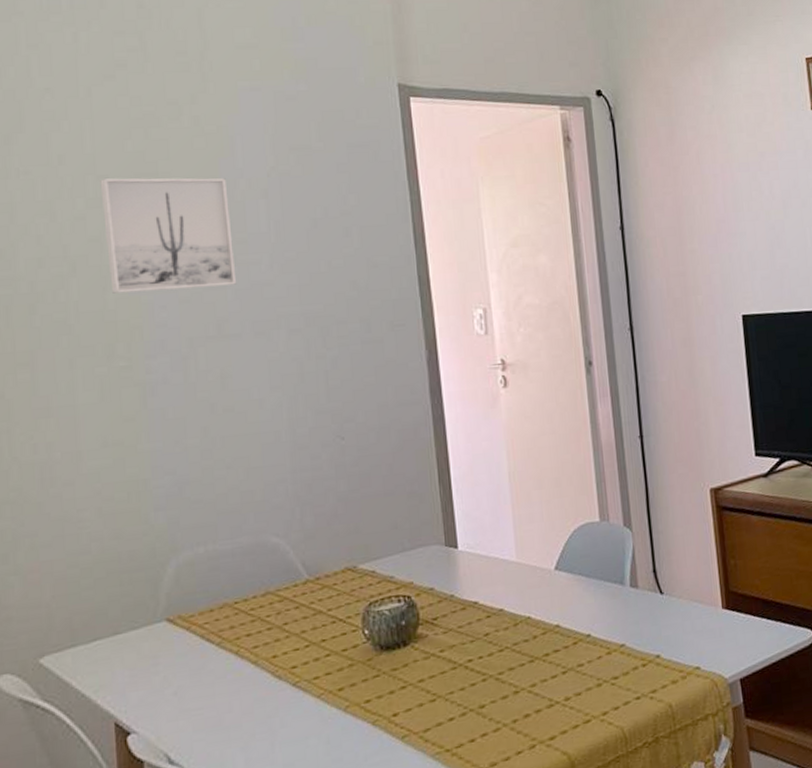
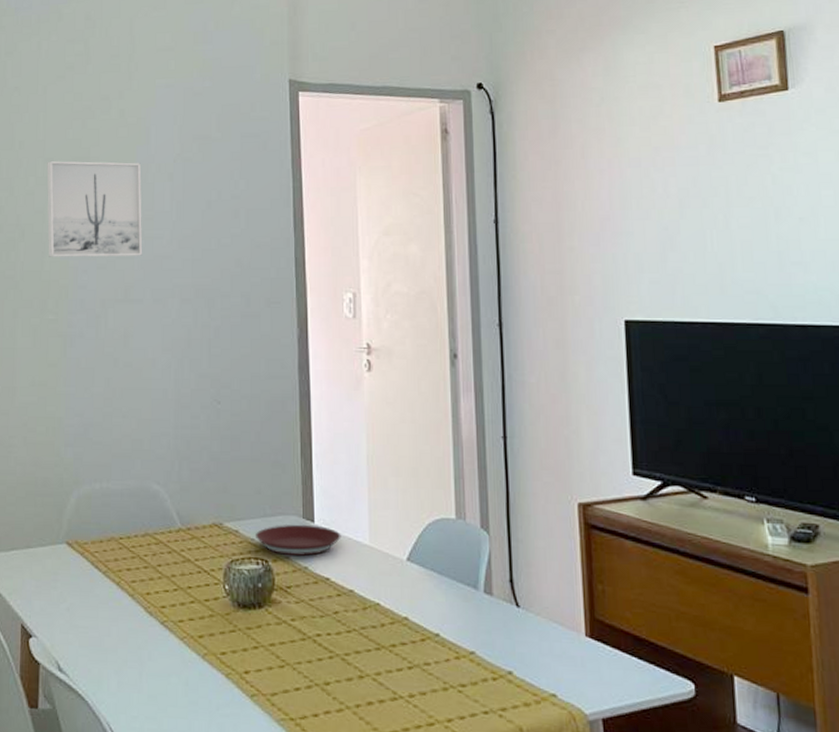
plate: none [395,551,487,588] -> present [256,524,341,556]

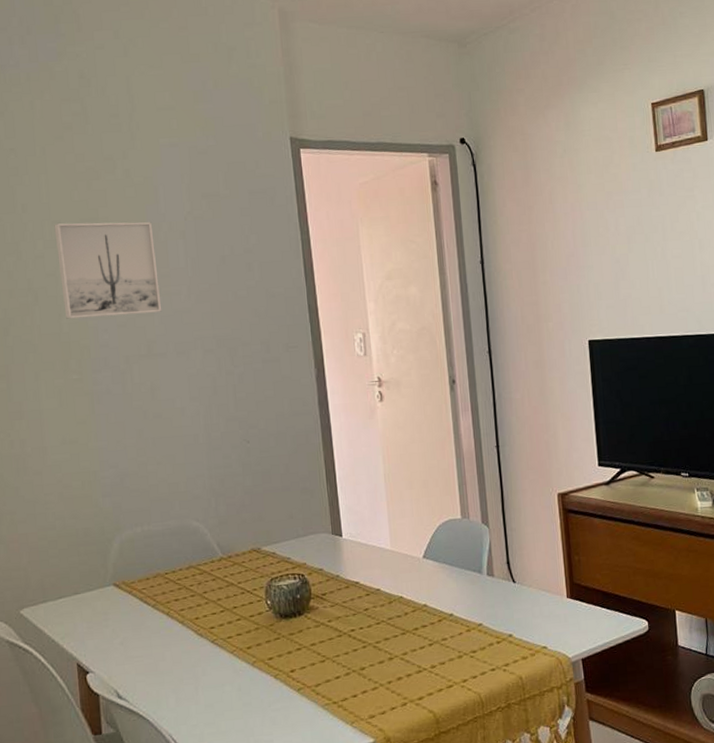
plate: present [256,524,341,556] -> none [291,539,367,569]

